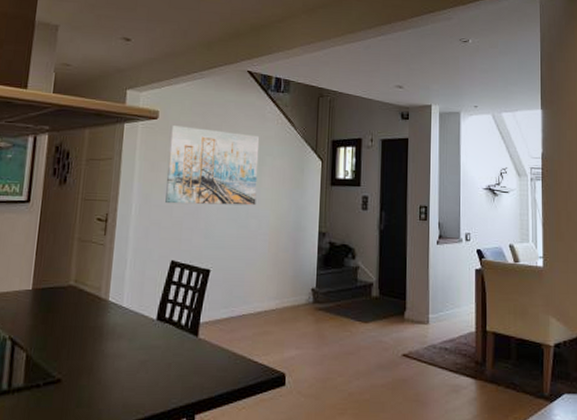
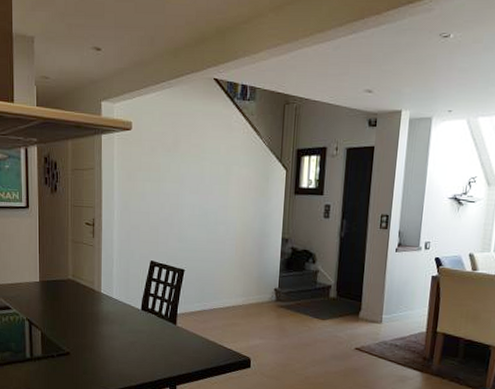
wall art: present [165,124,260,206] -> none [142,135,227,213]

